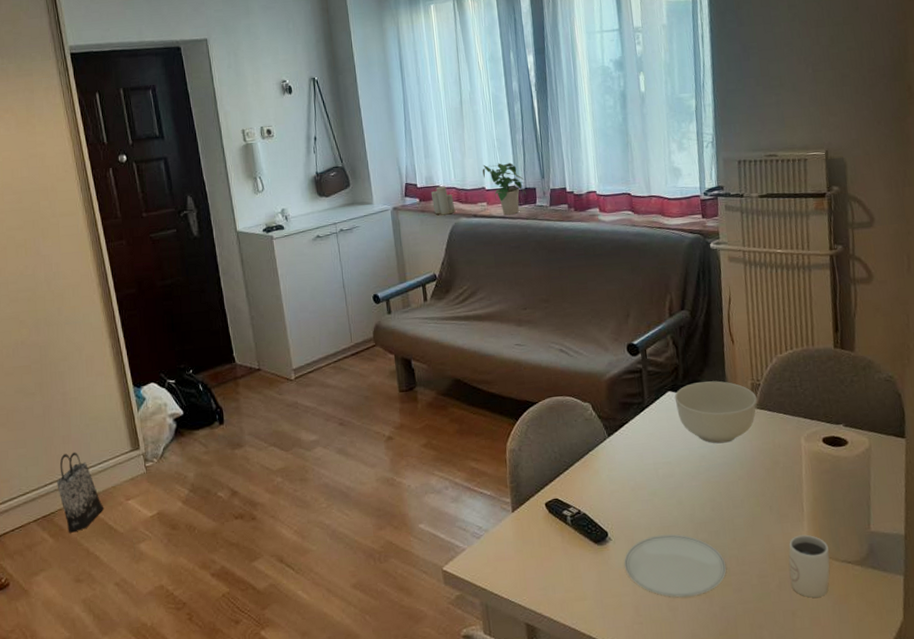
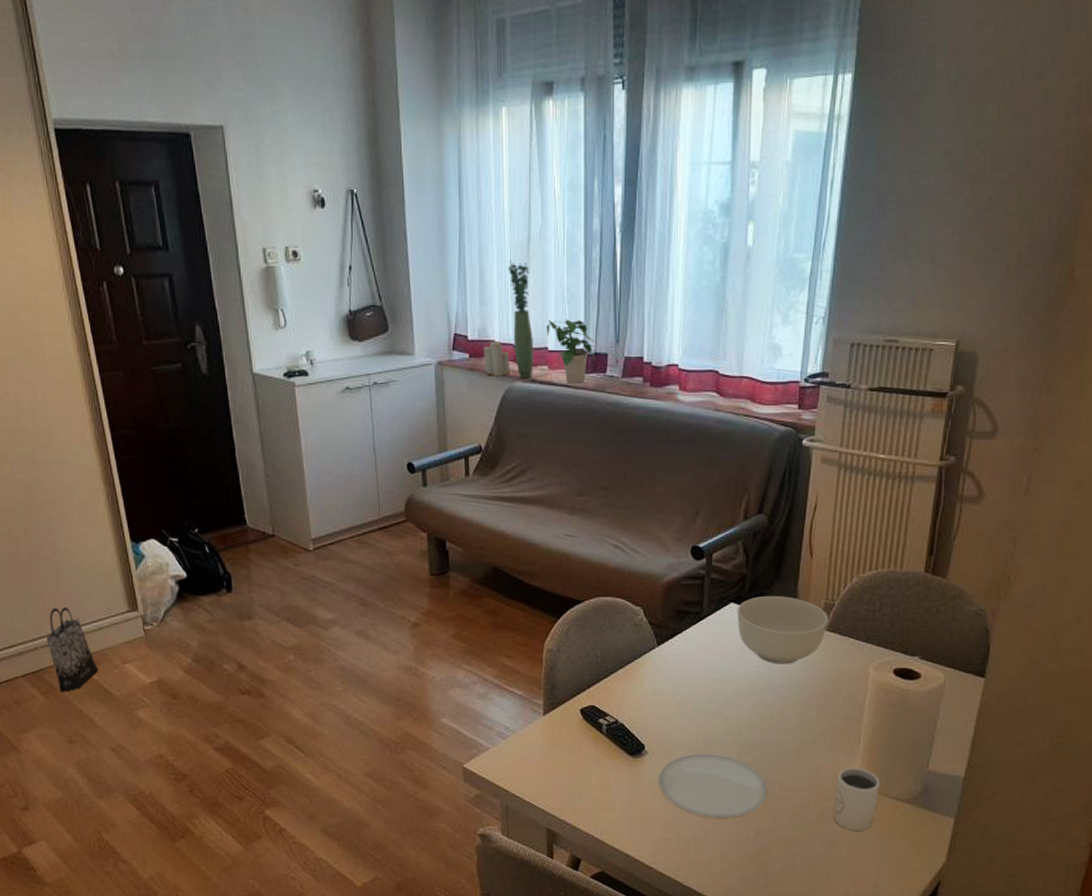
vase: none [445,120,475,215] -> present [507,260,533,379]

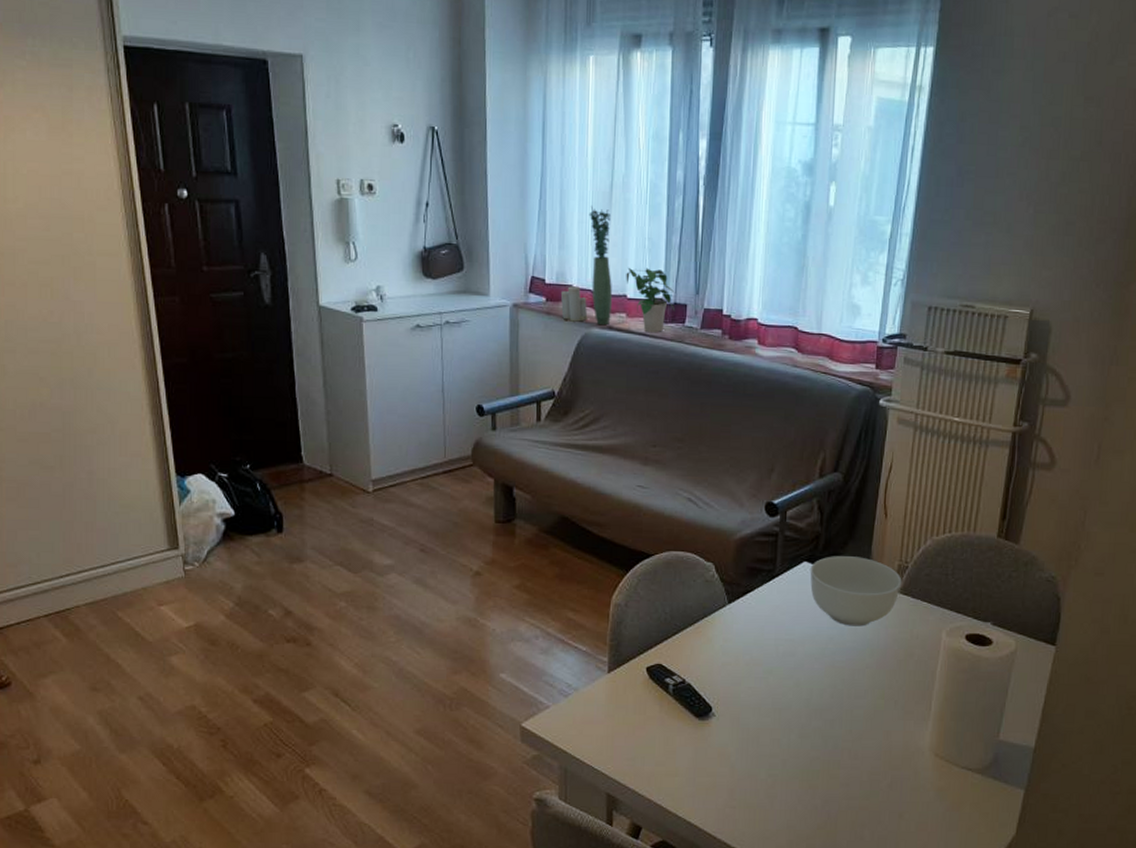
shopping bag: present [46,606,99,692] -> none [75,542,131,635]
plate: present [658,753,768,819] -> none [724,716,837,787]
mug: present [833,767,881,831] -> none [903,735,951,802]

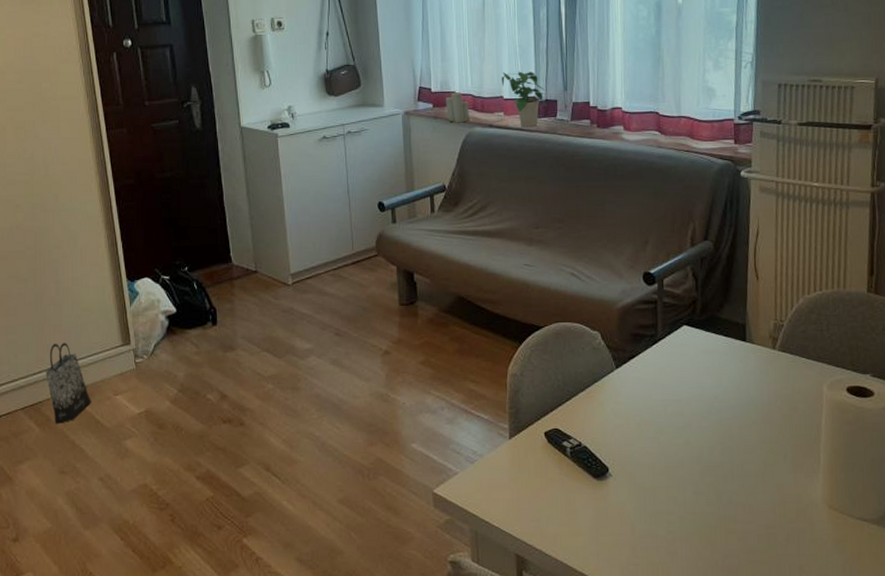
shopping bag: none [75,542,131,635] -> present [46,342,92,424]
vase: present [588,206,612,326] -> none [465,22,491,125]
bowl: present [810,556,902,626] -> none [690,318,779,384]

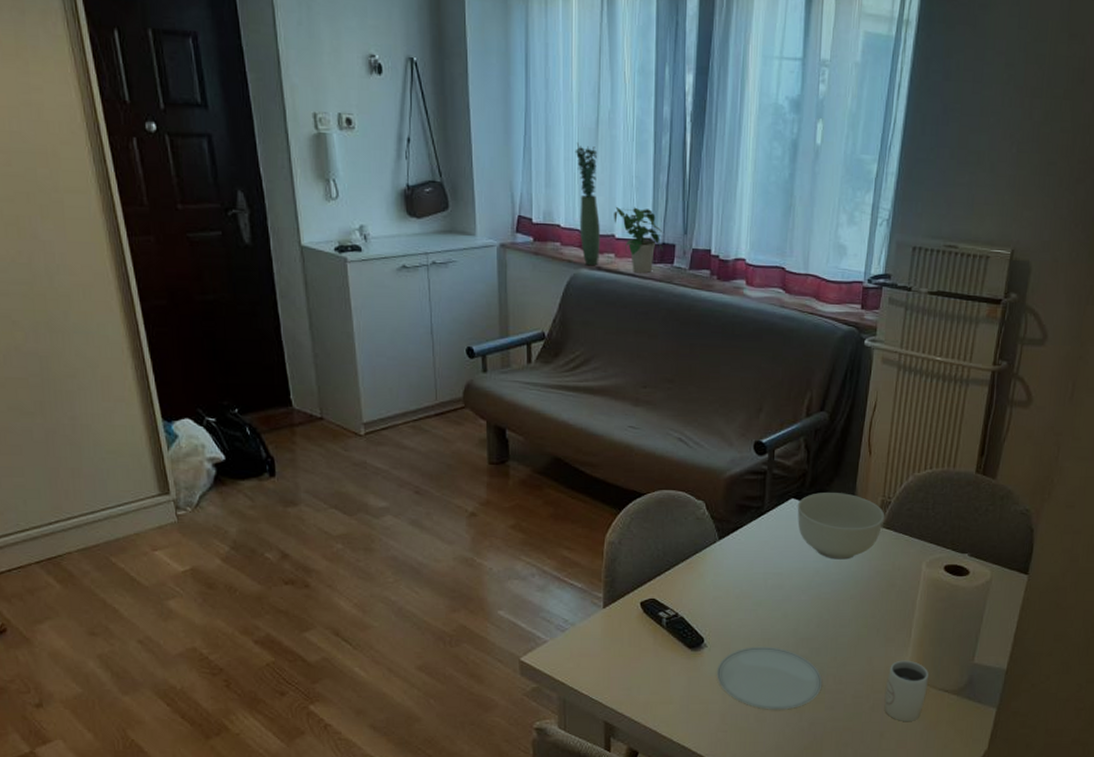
shopping bag: present [46,342,92,424] -> none [65,488,125,581]
candle: present [446,90,470,123] -> none [549,223,576,262]
vase: none [465,22,491,125] -> present [575,143,600,266]
plate: none [623,474,732,543] -> present [716,646,823,711]
bowl: none [690,318,779,384] -> present [797,493,885,560]
mug: none [799,487,845,554] -> present [884,660,929,721]

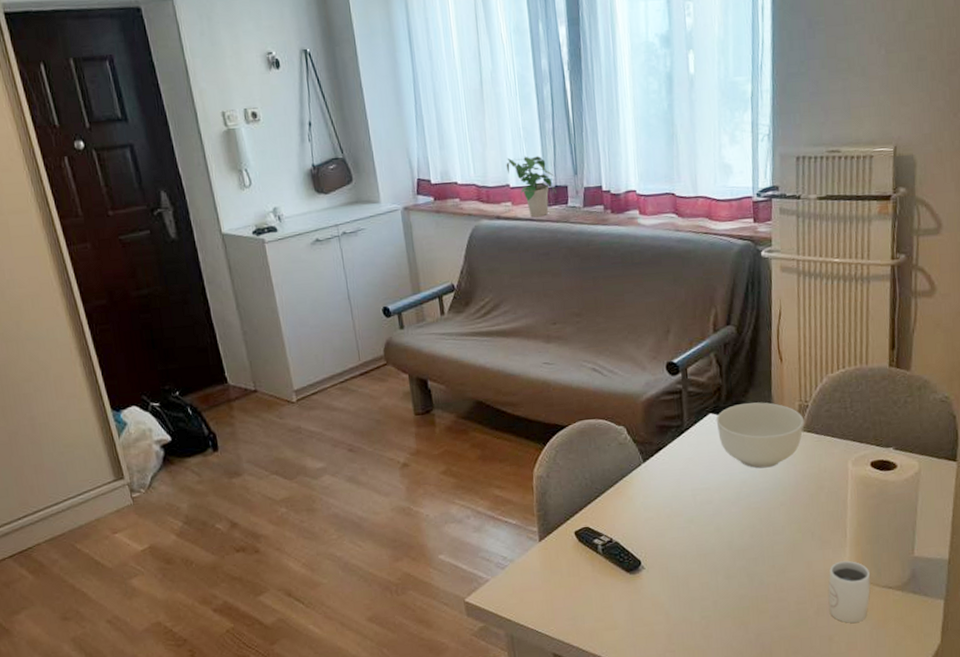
vase: present [575,143,600,266] -> none [463,104,498,217]
plate: present [716,646,823,711] -> none [657,561,764,626]

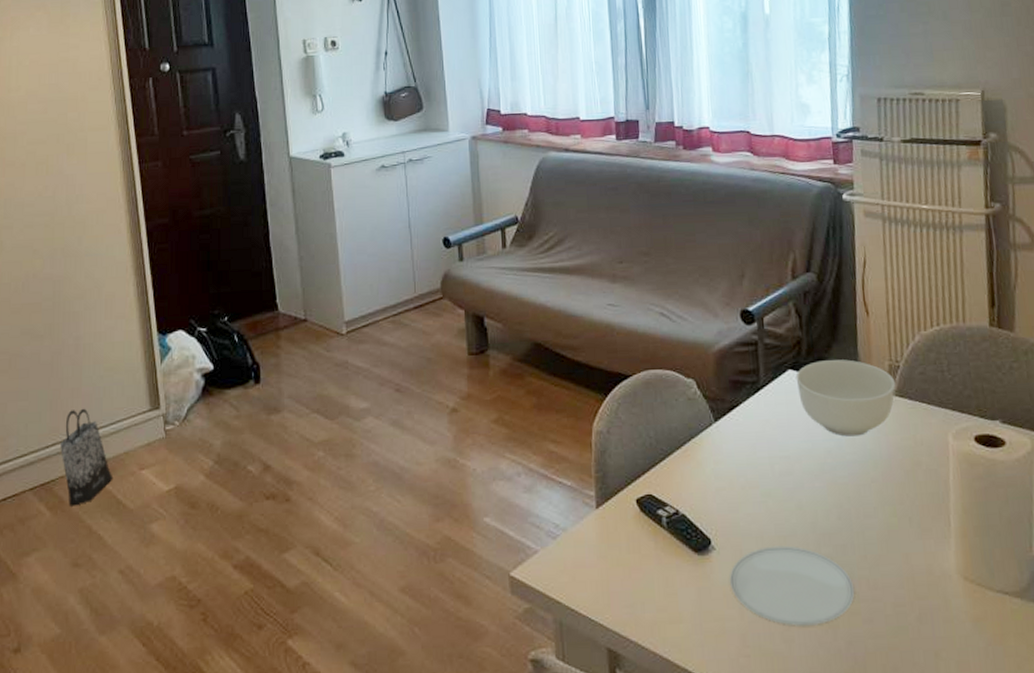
shopping bag: none [32,482,89,569] -> present [60,408,114,506]
potted plant: present [506,156,556,218] -> none [577,89,627,151]
plate: none [657,561,764,626] -> present [729,545,855,627]
mug: present [827,560,871,623] -> none [930,555,983,636]

